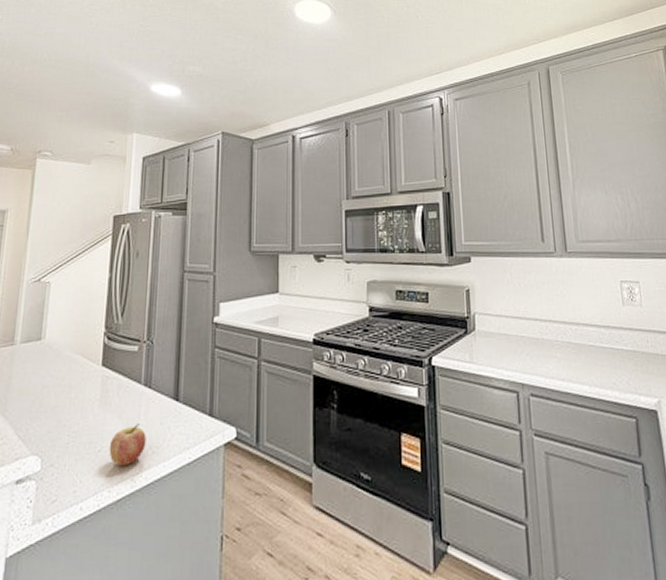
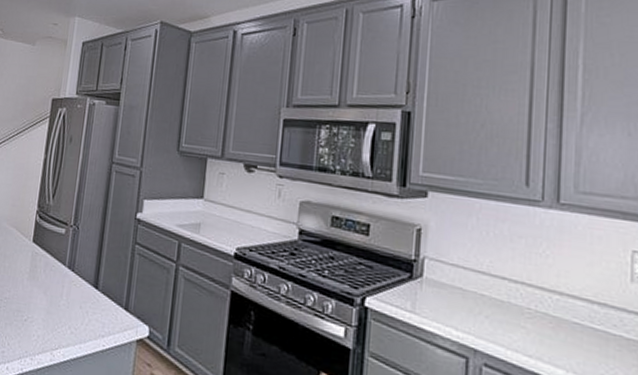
fruit: present [109,424,146,467] -> none [33,302,67,340]

